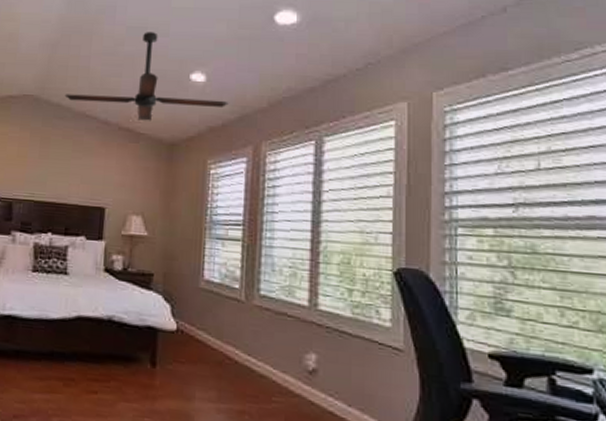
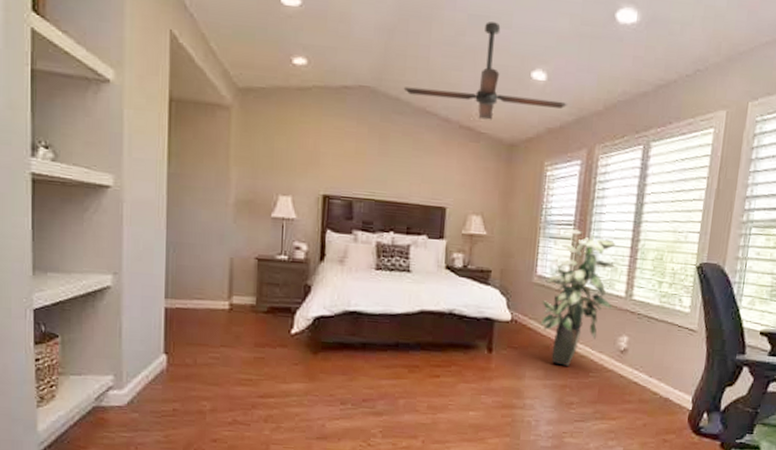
indoor plant: none [210,229,294,388] -> present [540,229,616,366]

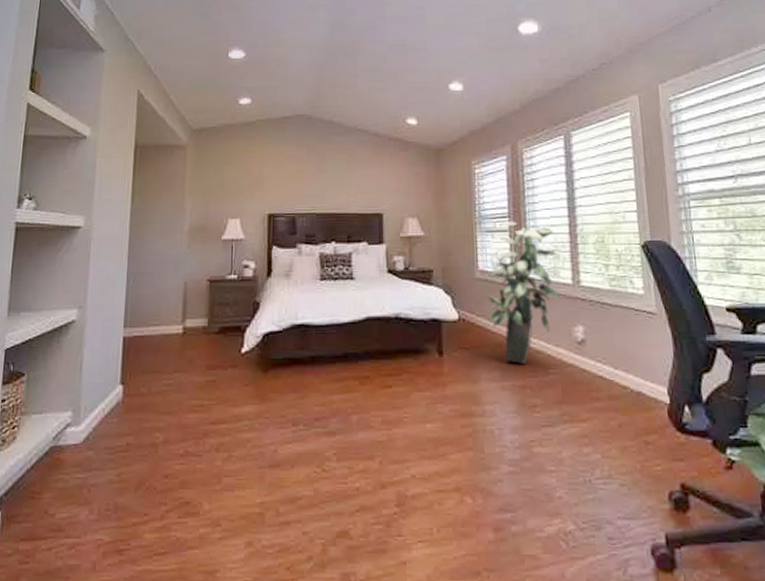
ceiling fan: present [403,22,567,120] -> none [336,48,485,130]

